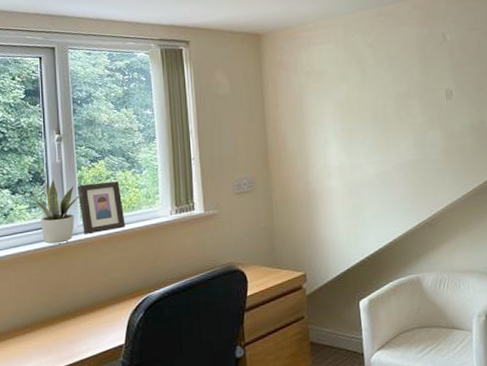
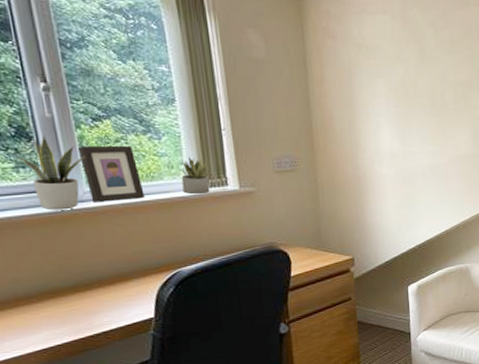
succulent plant: none [156,187,179,221] -> present [180,157,210,195]

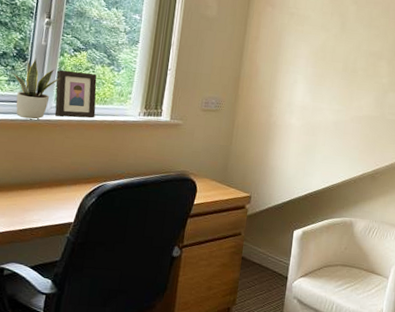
succulent plant: present [180,157,210,195] -> none [125,89,150,121]

